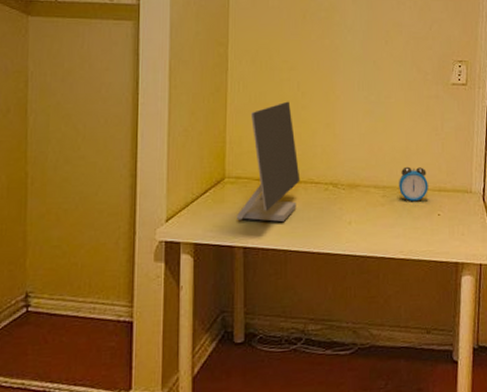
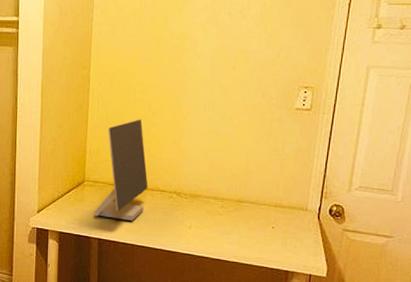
alarm clock: present [399,166,428,202] -> none [237,182,265,215]

